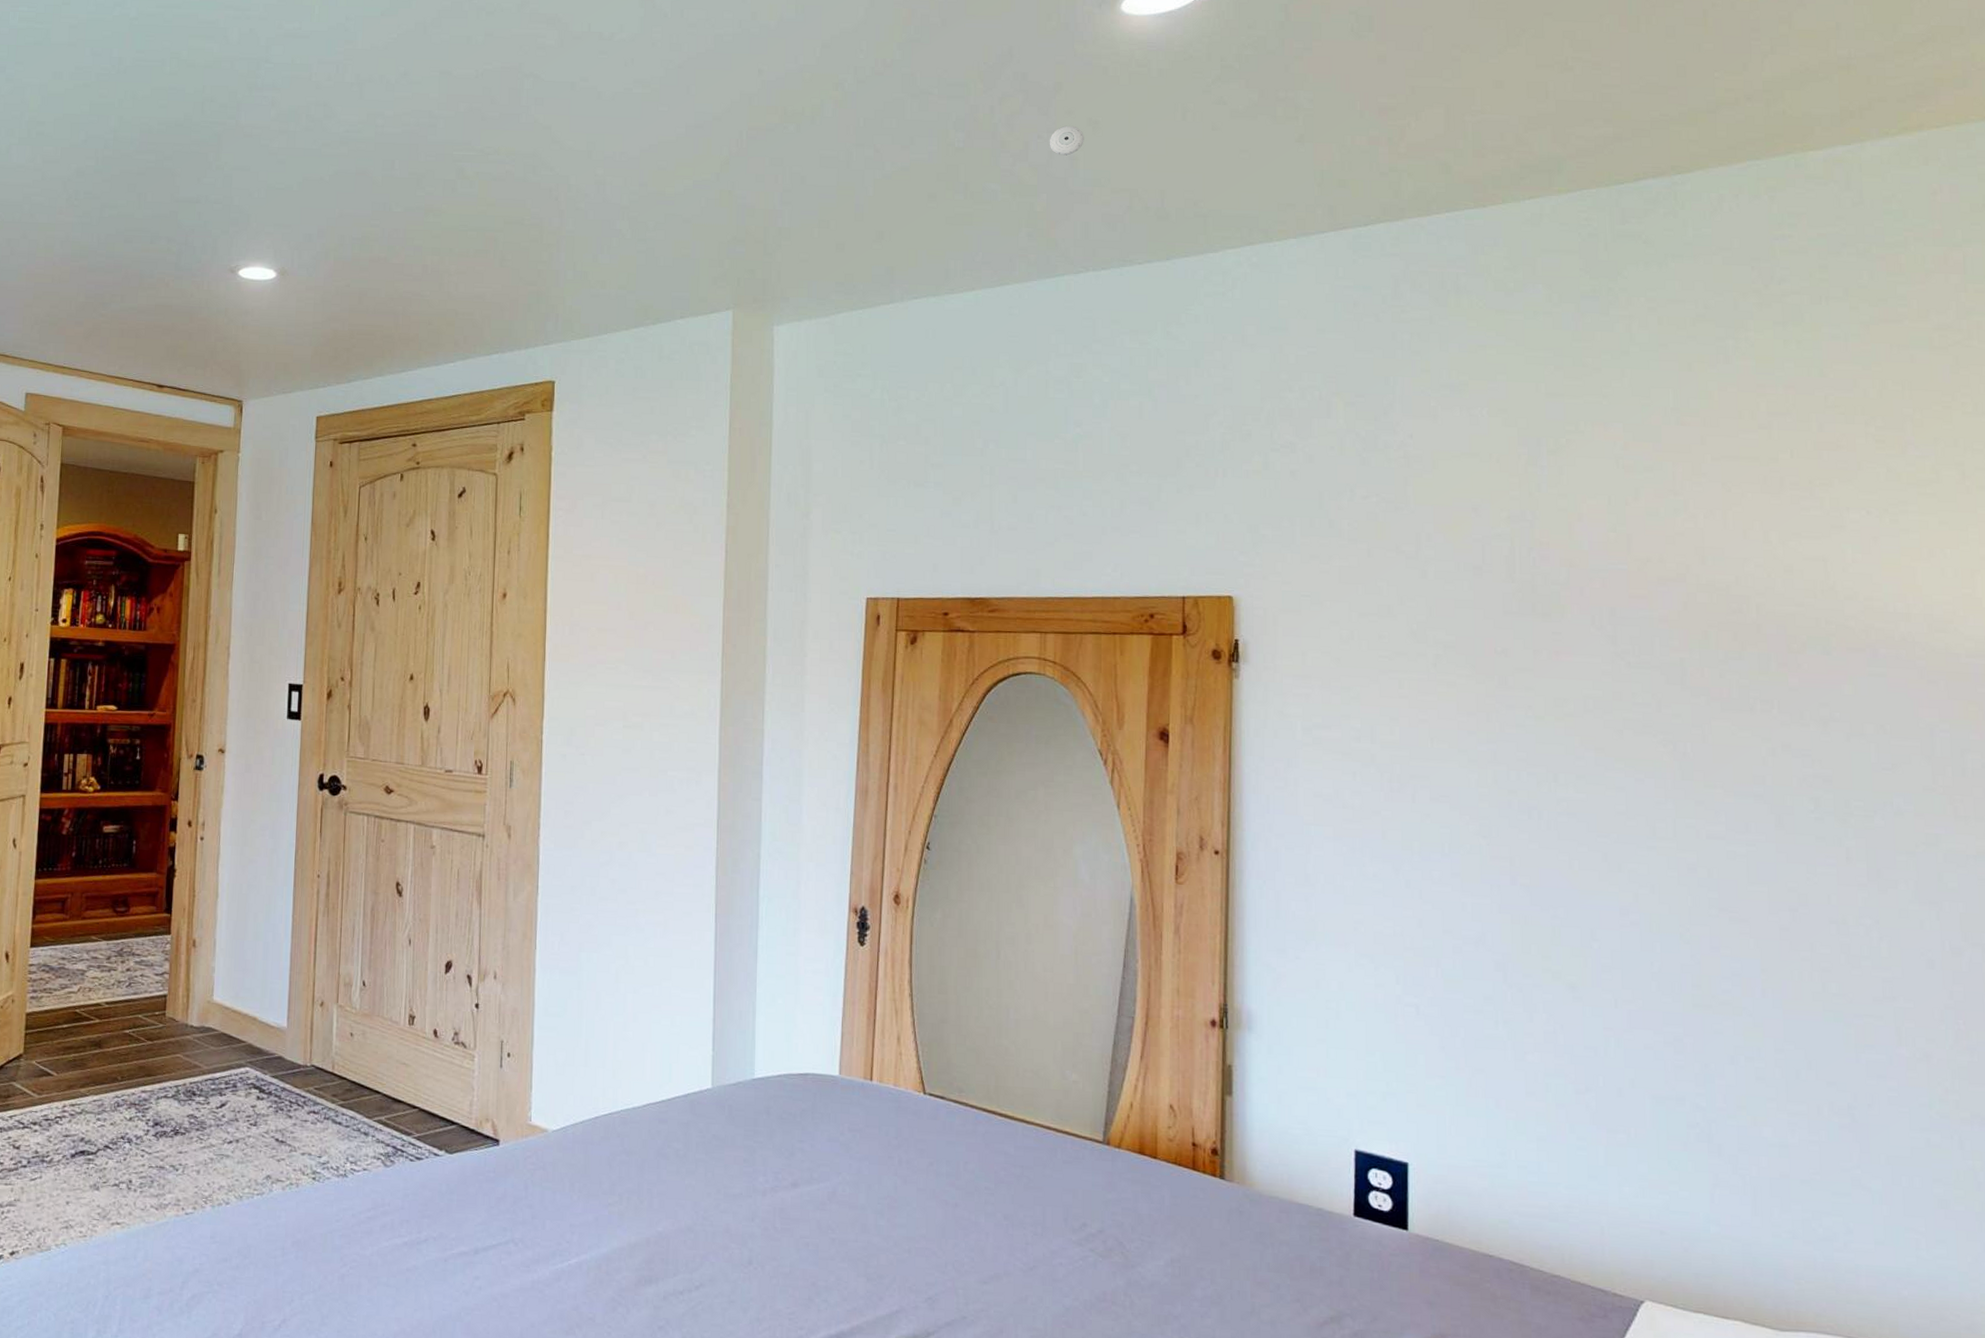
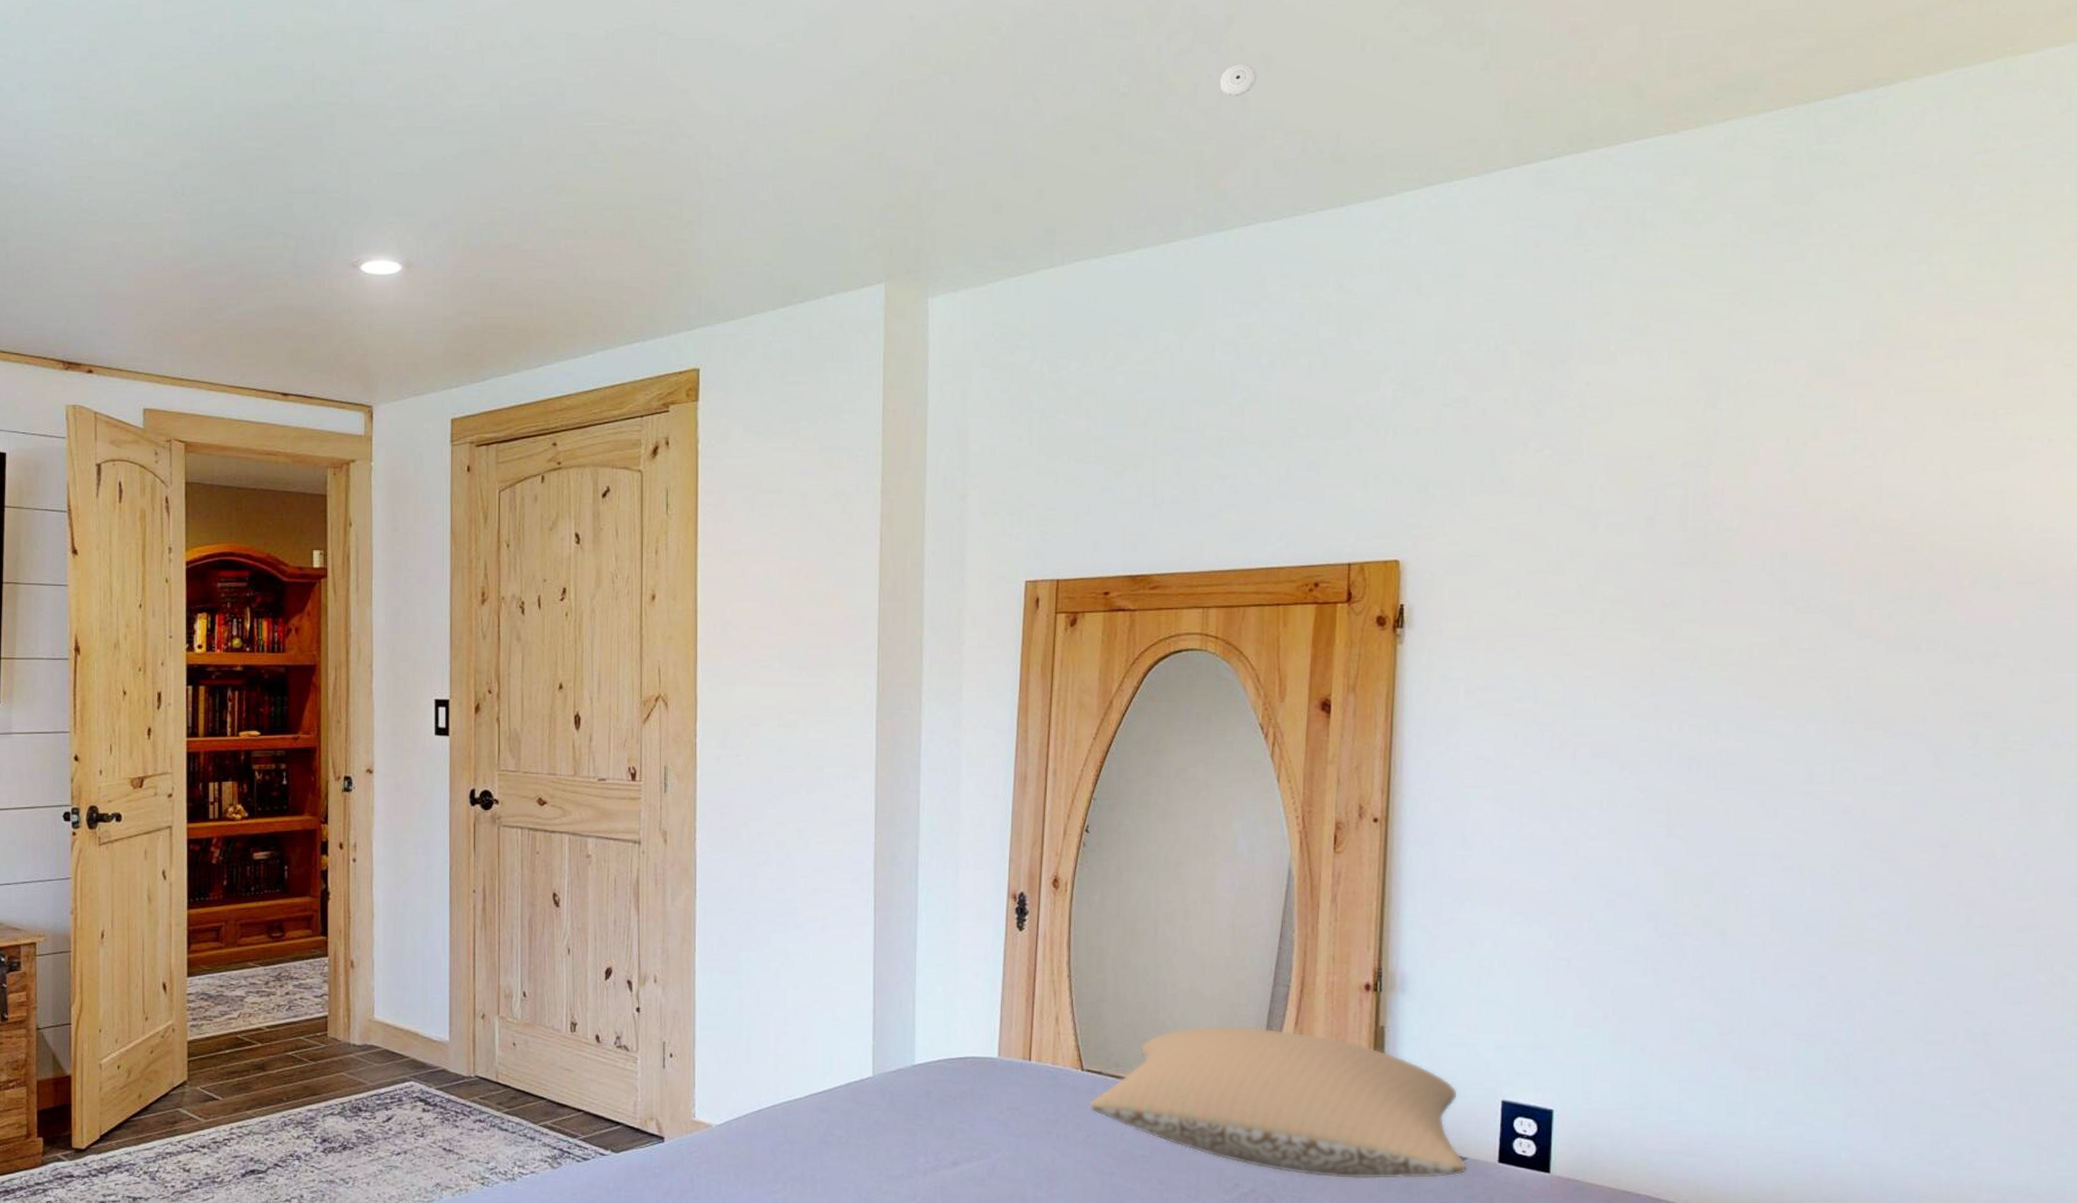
pillow: none [932,1054,1323,1229] -> present [1089,1025,1468,1180]

